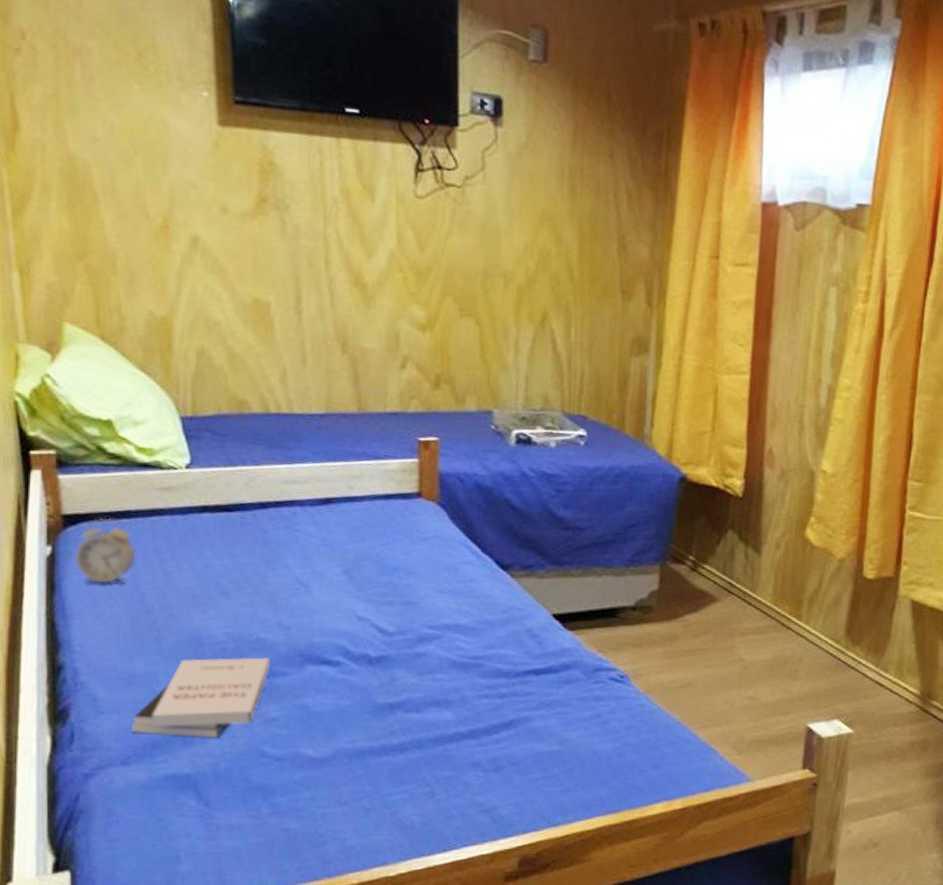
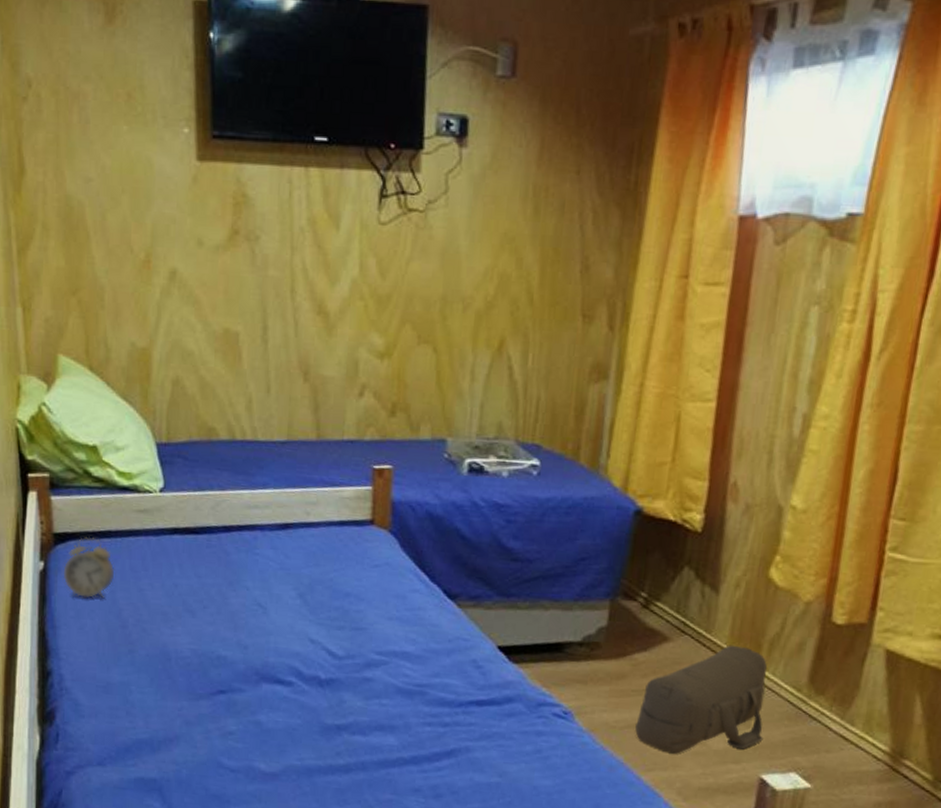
books: present [130,657,270,737] -> none [106,671,229,746]
duffel bag: none [689,602,809,710] -> present [635,645,768,754]

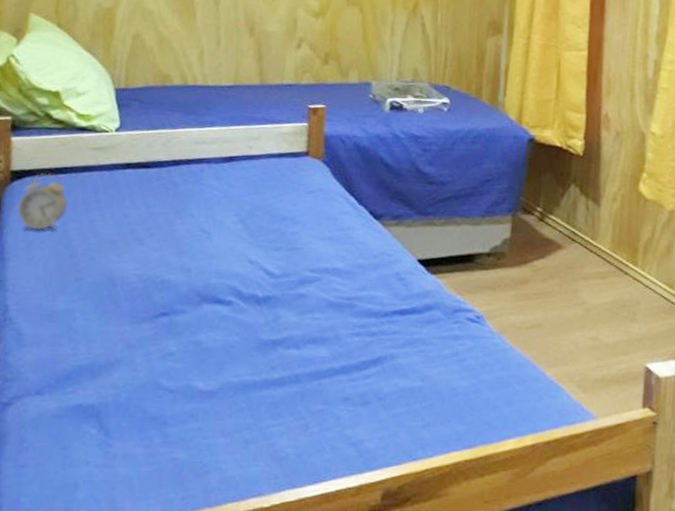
duffel bag: present [635,645,768,754] -> none [538,250,645,349]

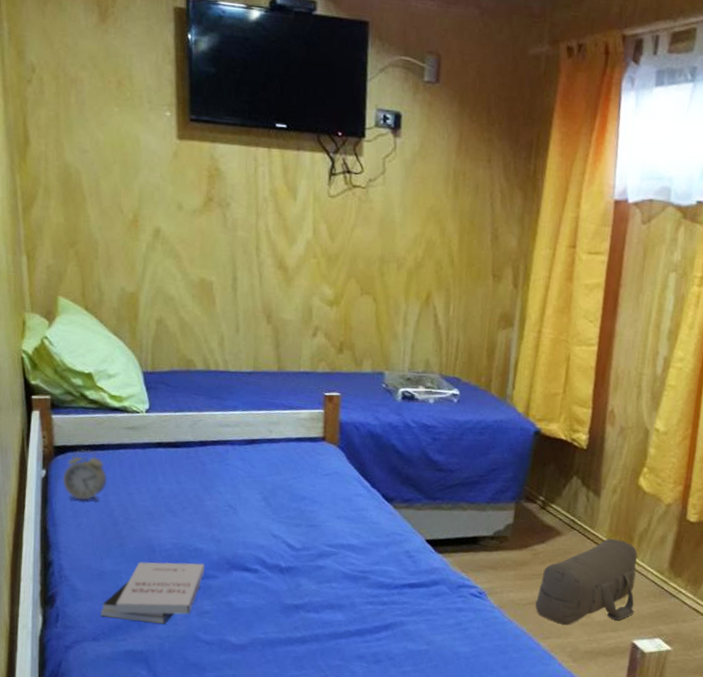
books: none [47,296,172,370] -> present [100,562,205,624]
duffel bag: none [538,250,645,349] -> present [535,538,638,625]

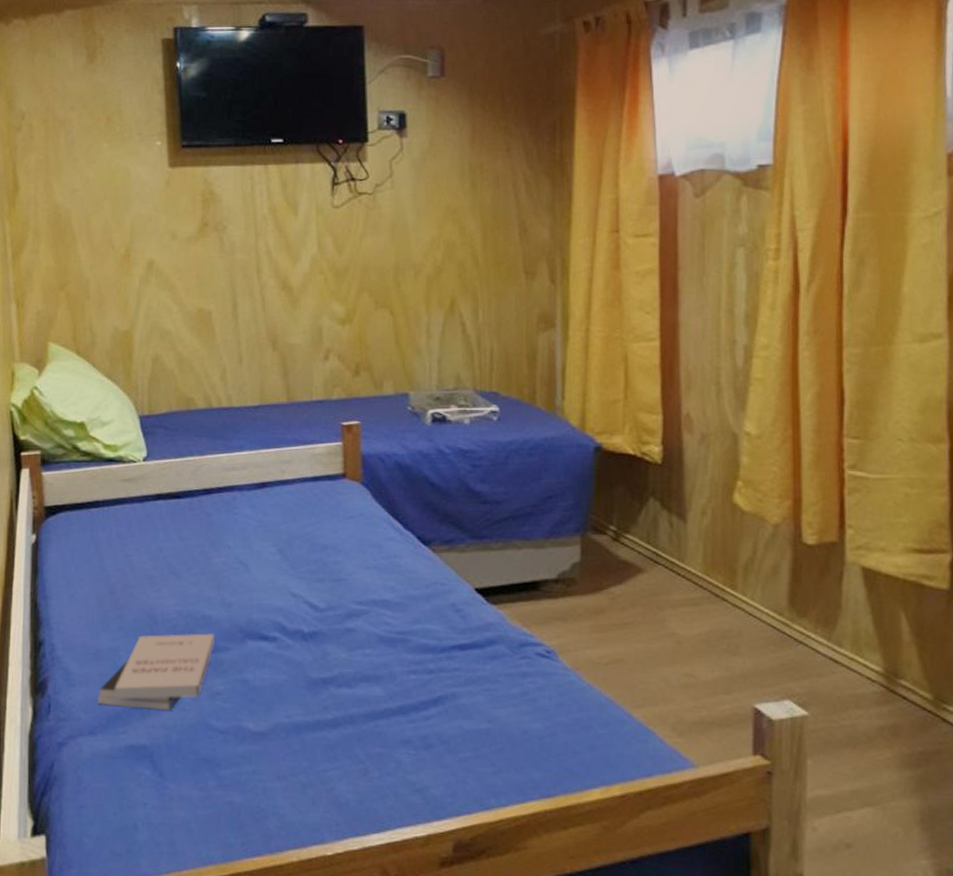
alarm clock: present [62,449,108,500] -> none [54,508,103,566]
duffel bag: present [535,538,638,625] -> none [620,572,751,688]

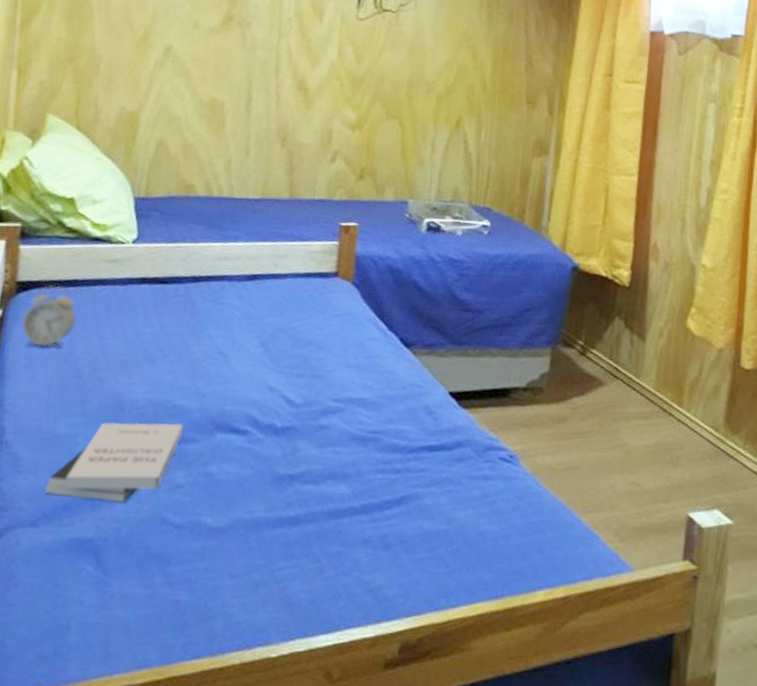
alarm clock: none [54,508,103,566] -> present [20,286,77,346]

